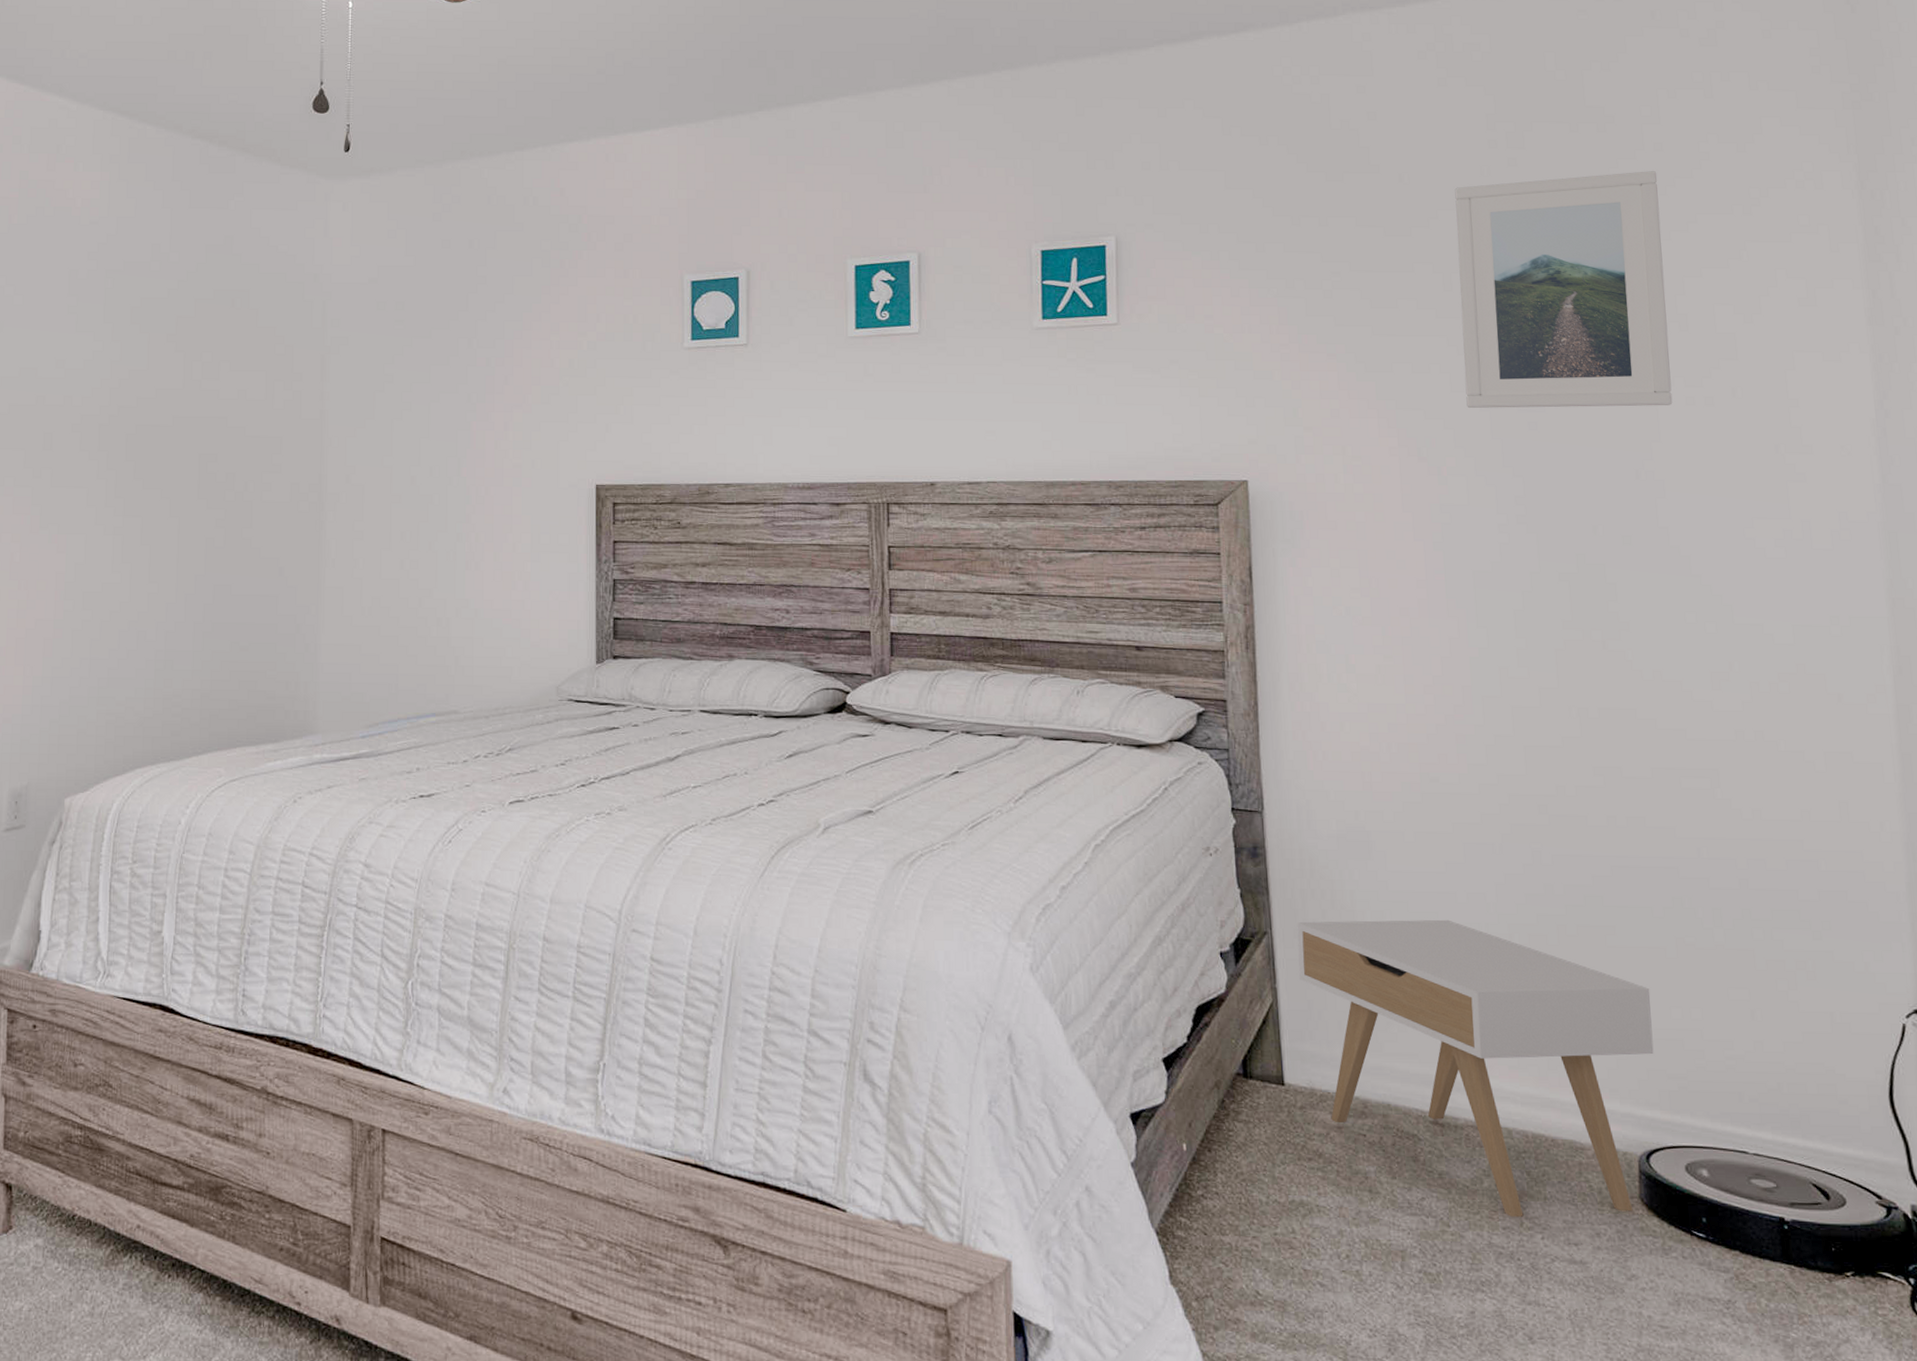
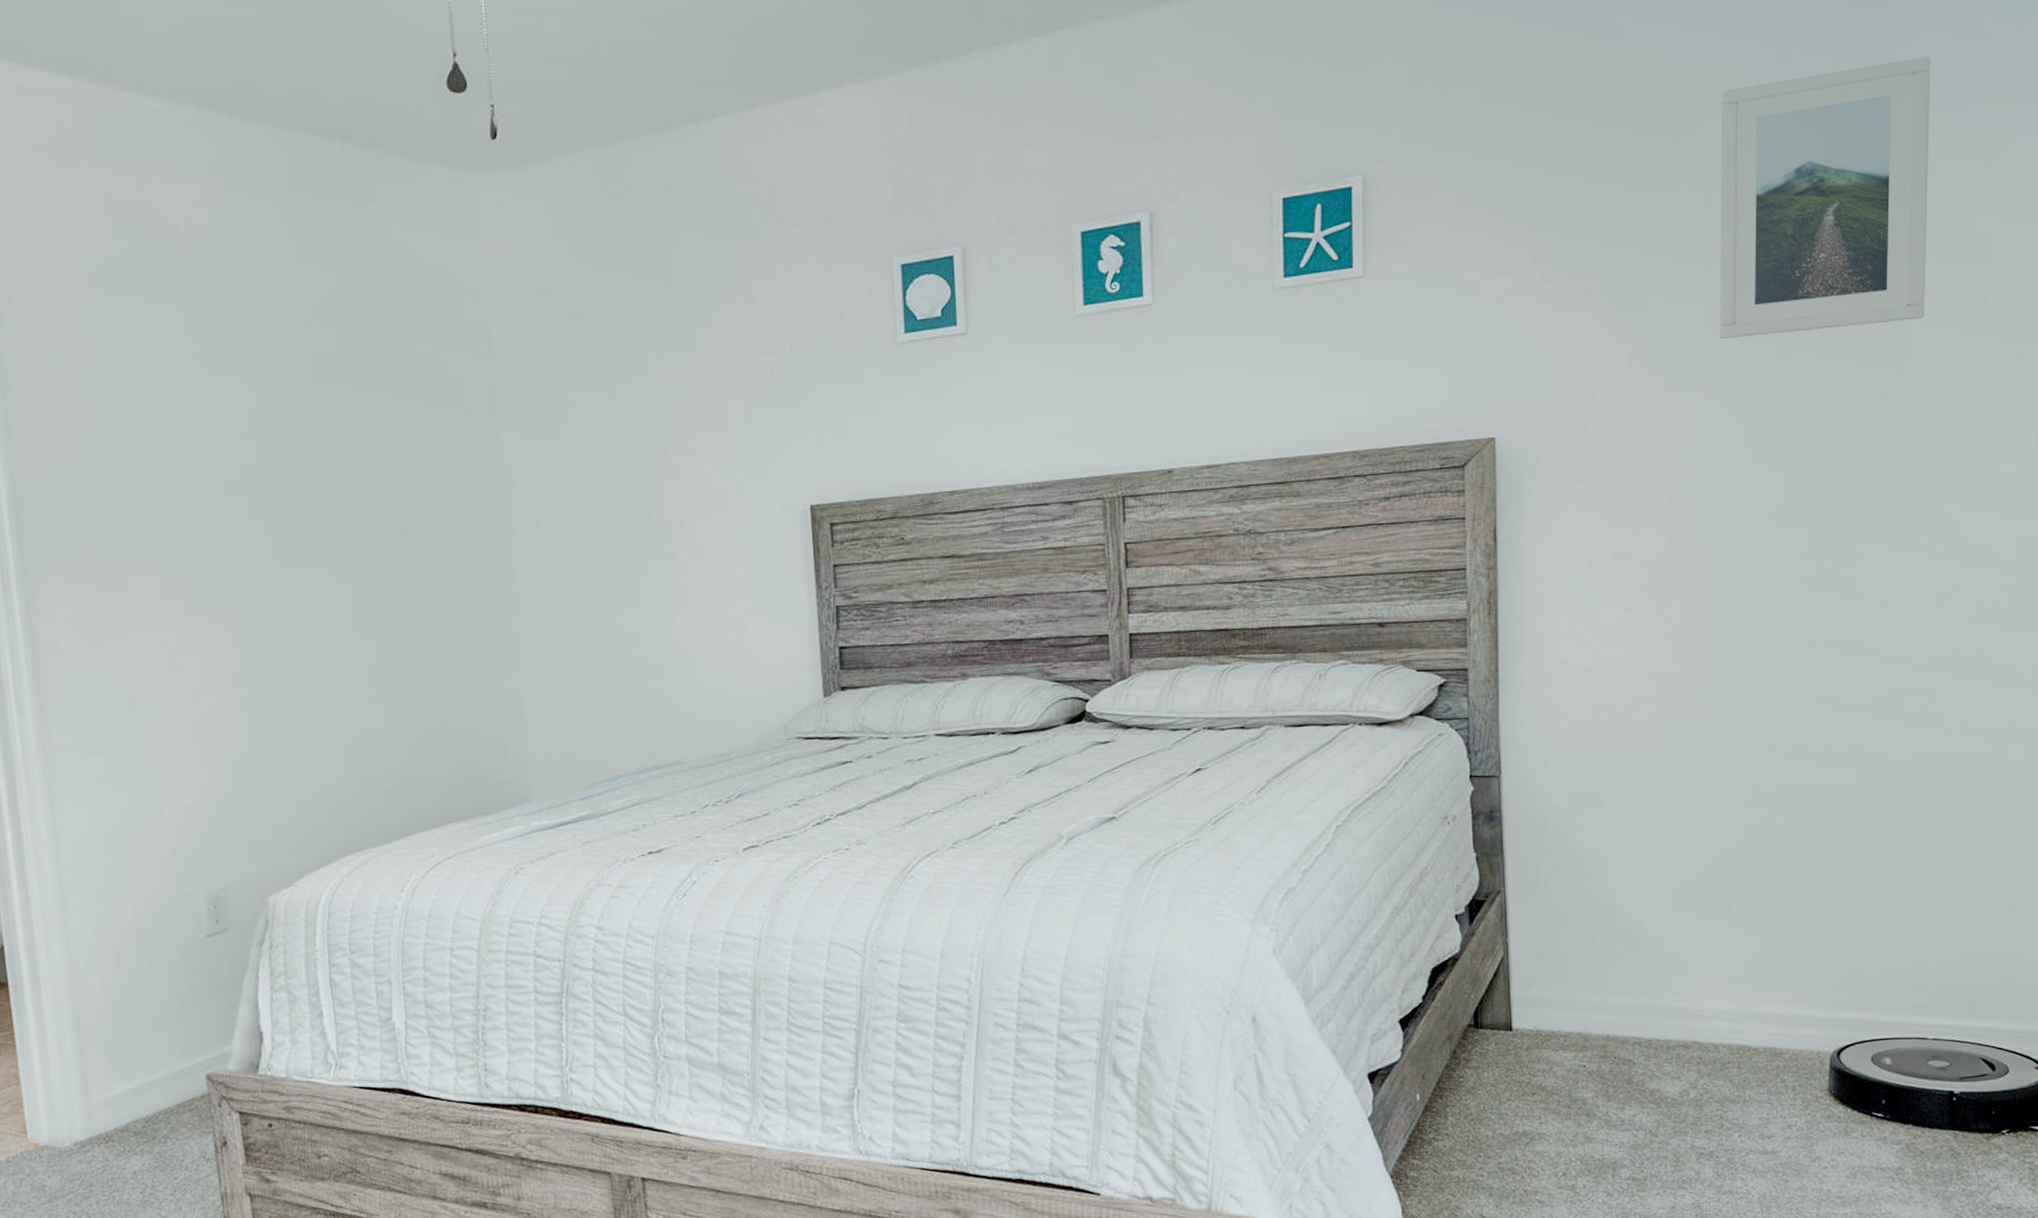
nightstand: present [1297,919,1654,1217] -> none [1529,859,1853,1121]

